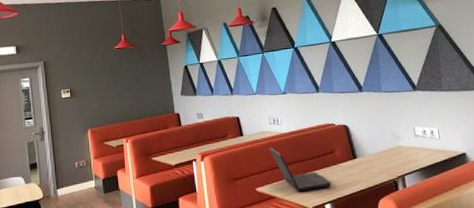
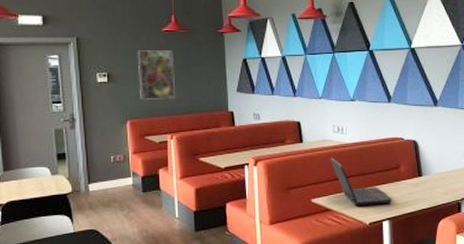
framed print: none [94,65,128,111] -> present [137,50,176,101]

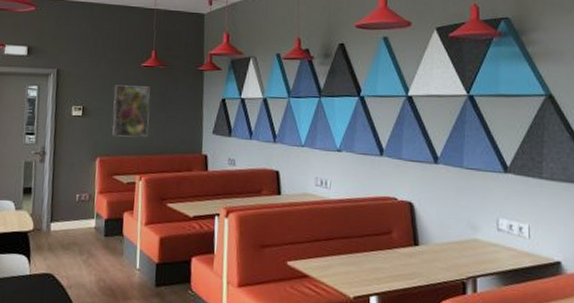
laptop: present [330,157,392,207] -> none [310,214,382,276]

